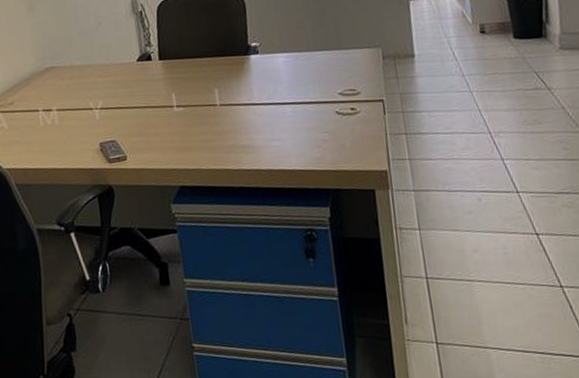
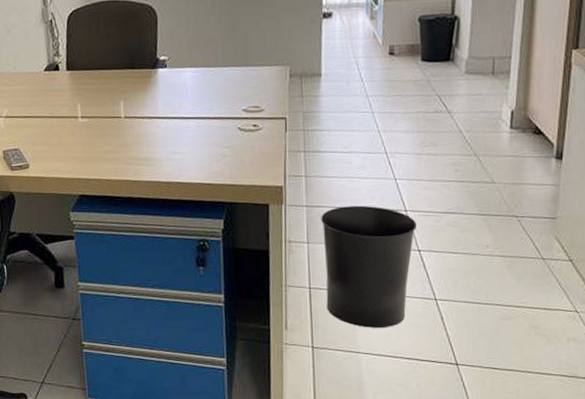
waste bin: none [430,187,532,320] -> present [321,205,417,328]

